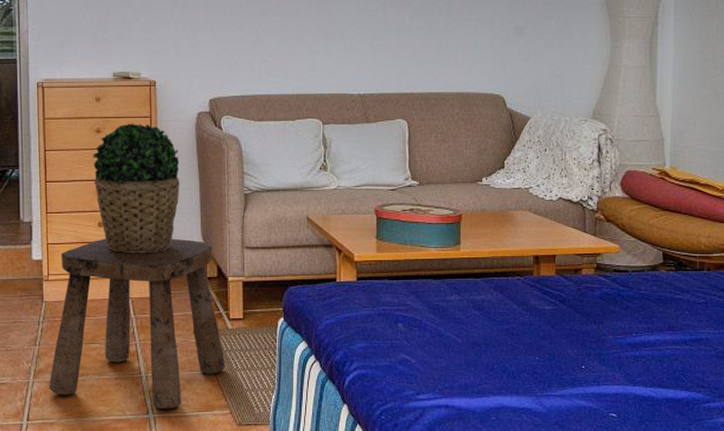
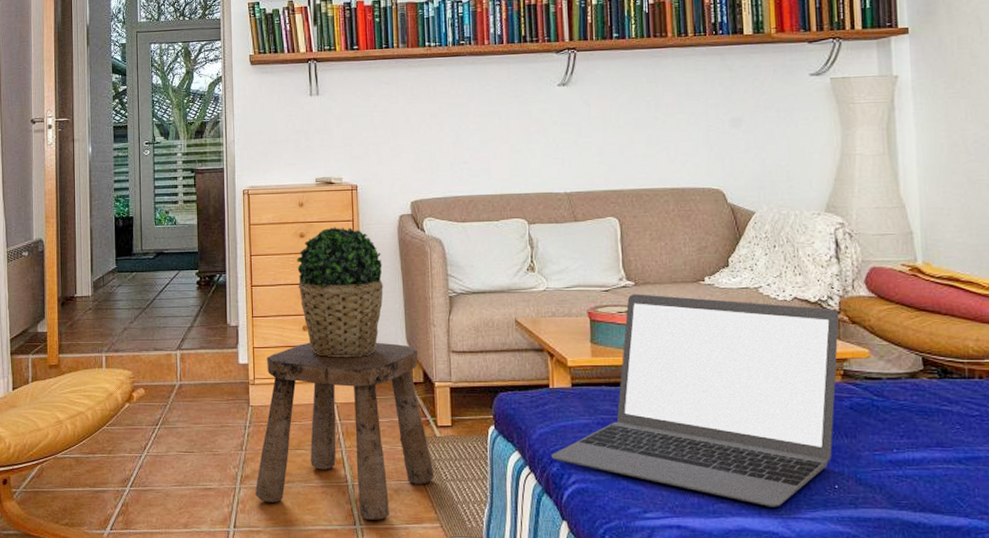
laptop: none [335,193,597,387] -> present [551,294,840,507]

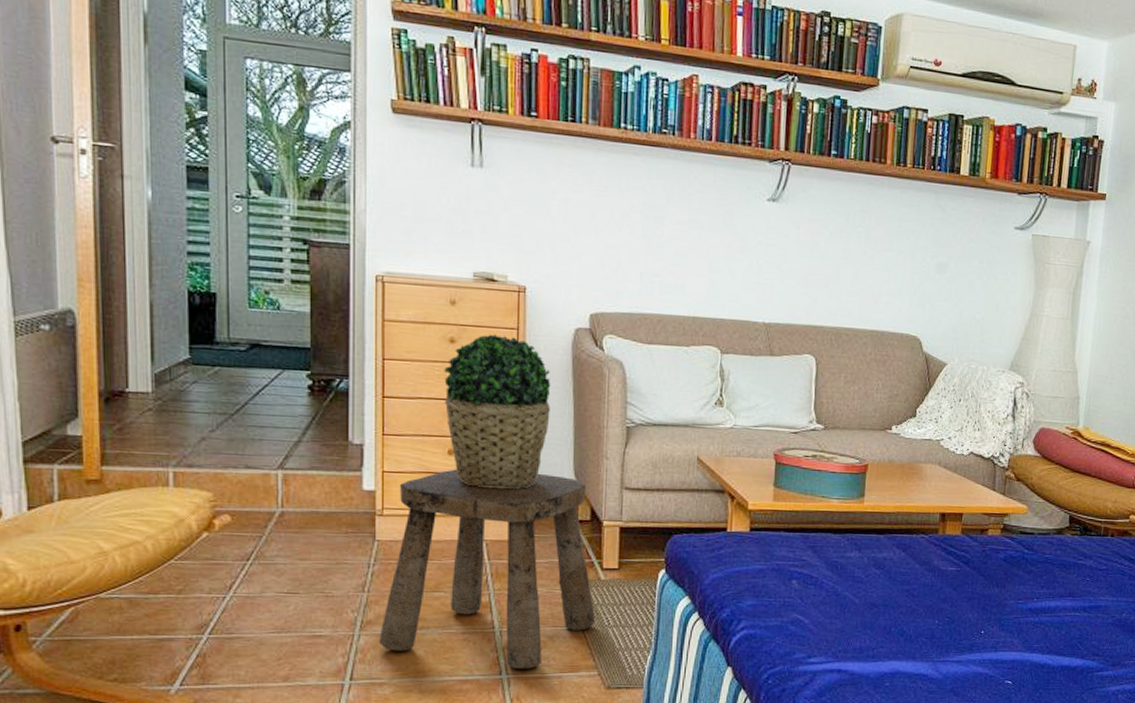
laptop: present [551,294,840,507] -> none [721,438,1007,651]

